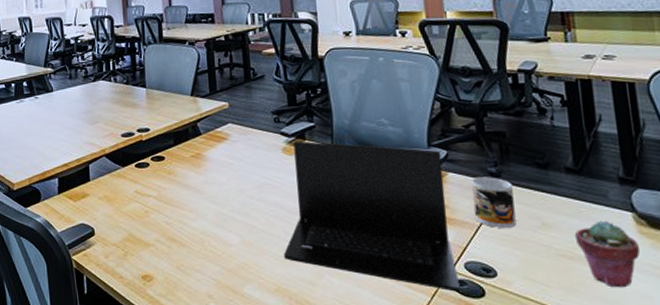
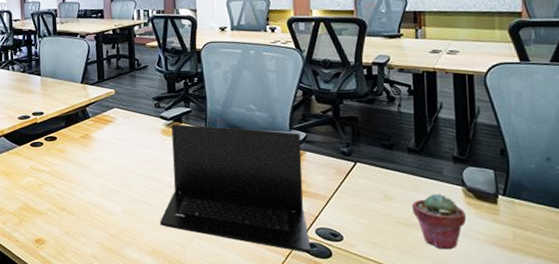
mug: present [471,177,517,229] -> none [325,156,362,200]

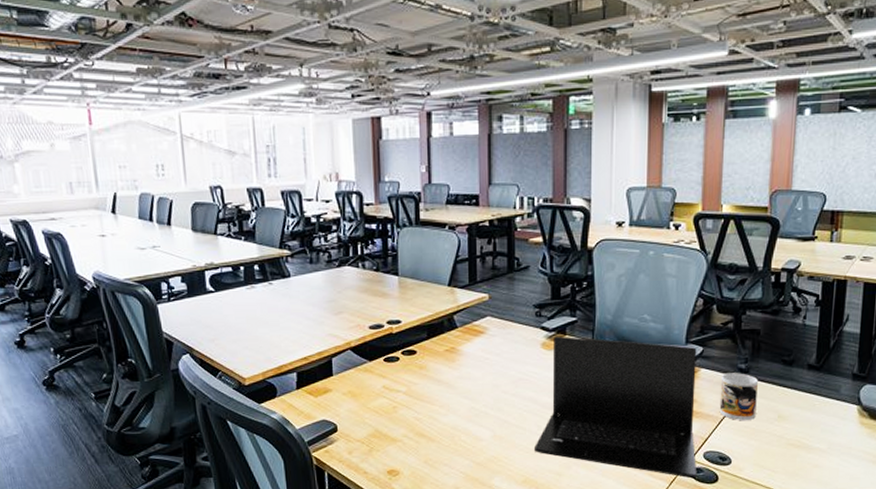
mug: none [325,156,362,200] -> present [719,373,758,421]
potted succulent: present [411,193,467,250] -> none [804,412,858,472]

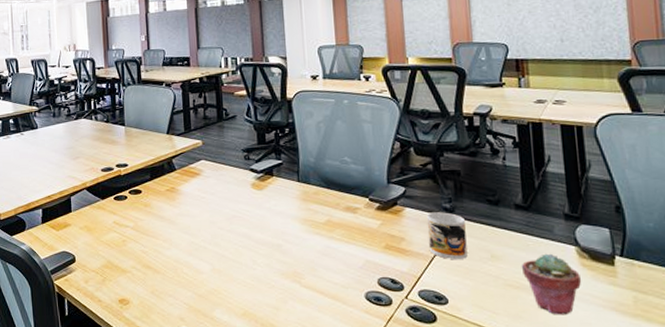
laptop: present [535,336,697,479] -> none [251,177,415,318]
potted succulent: none [804,412,858,472] -> present [521,253,582,315]

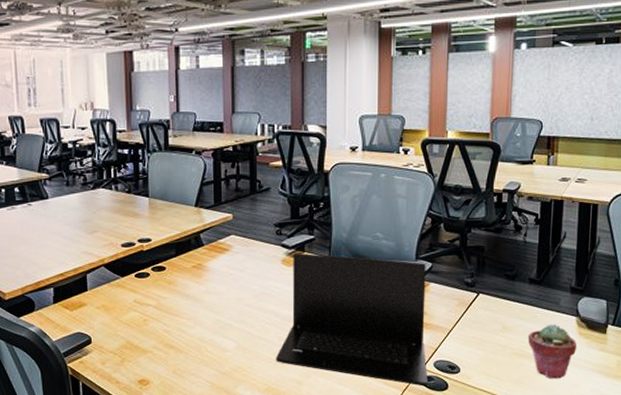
laptop: none [251,177,415,318] -> present [276,252,429,387]
mug: present [427,212,468,260] -> none [448,287,483,332]

